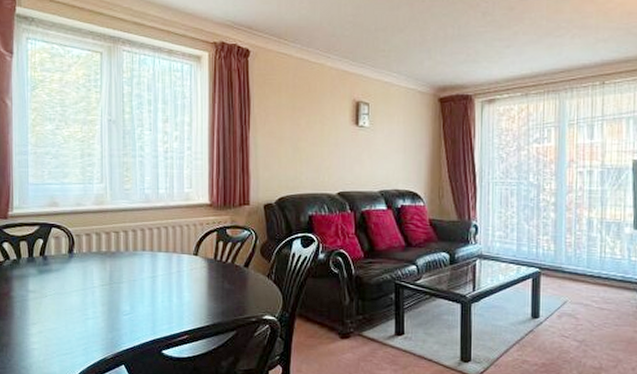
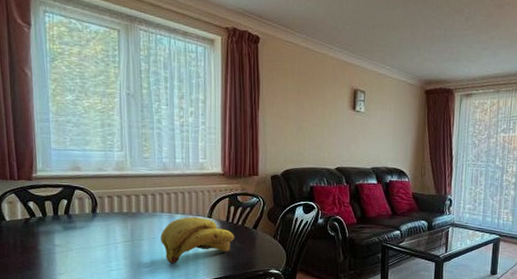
banana bunch: none [142,255,224,310] -> present [161,217,235,264]

